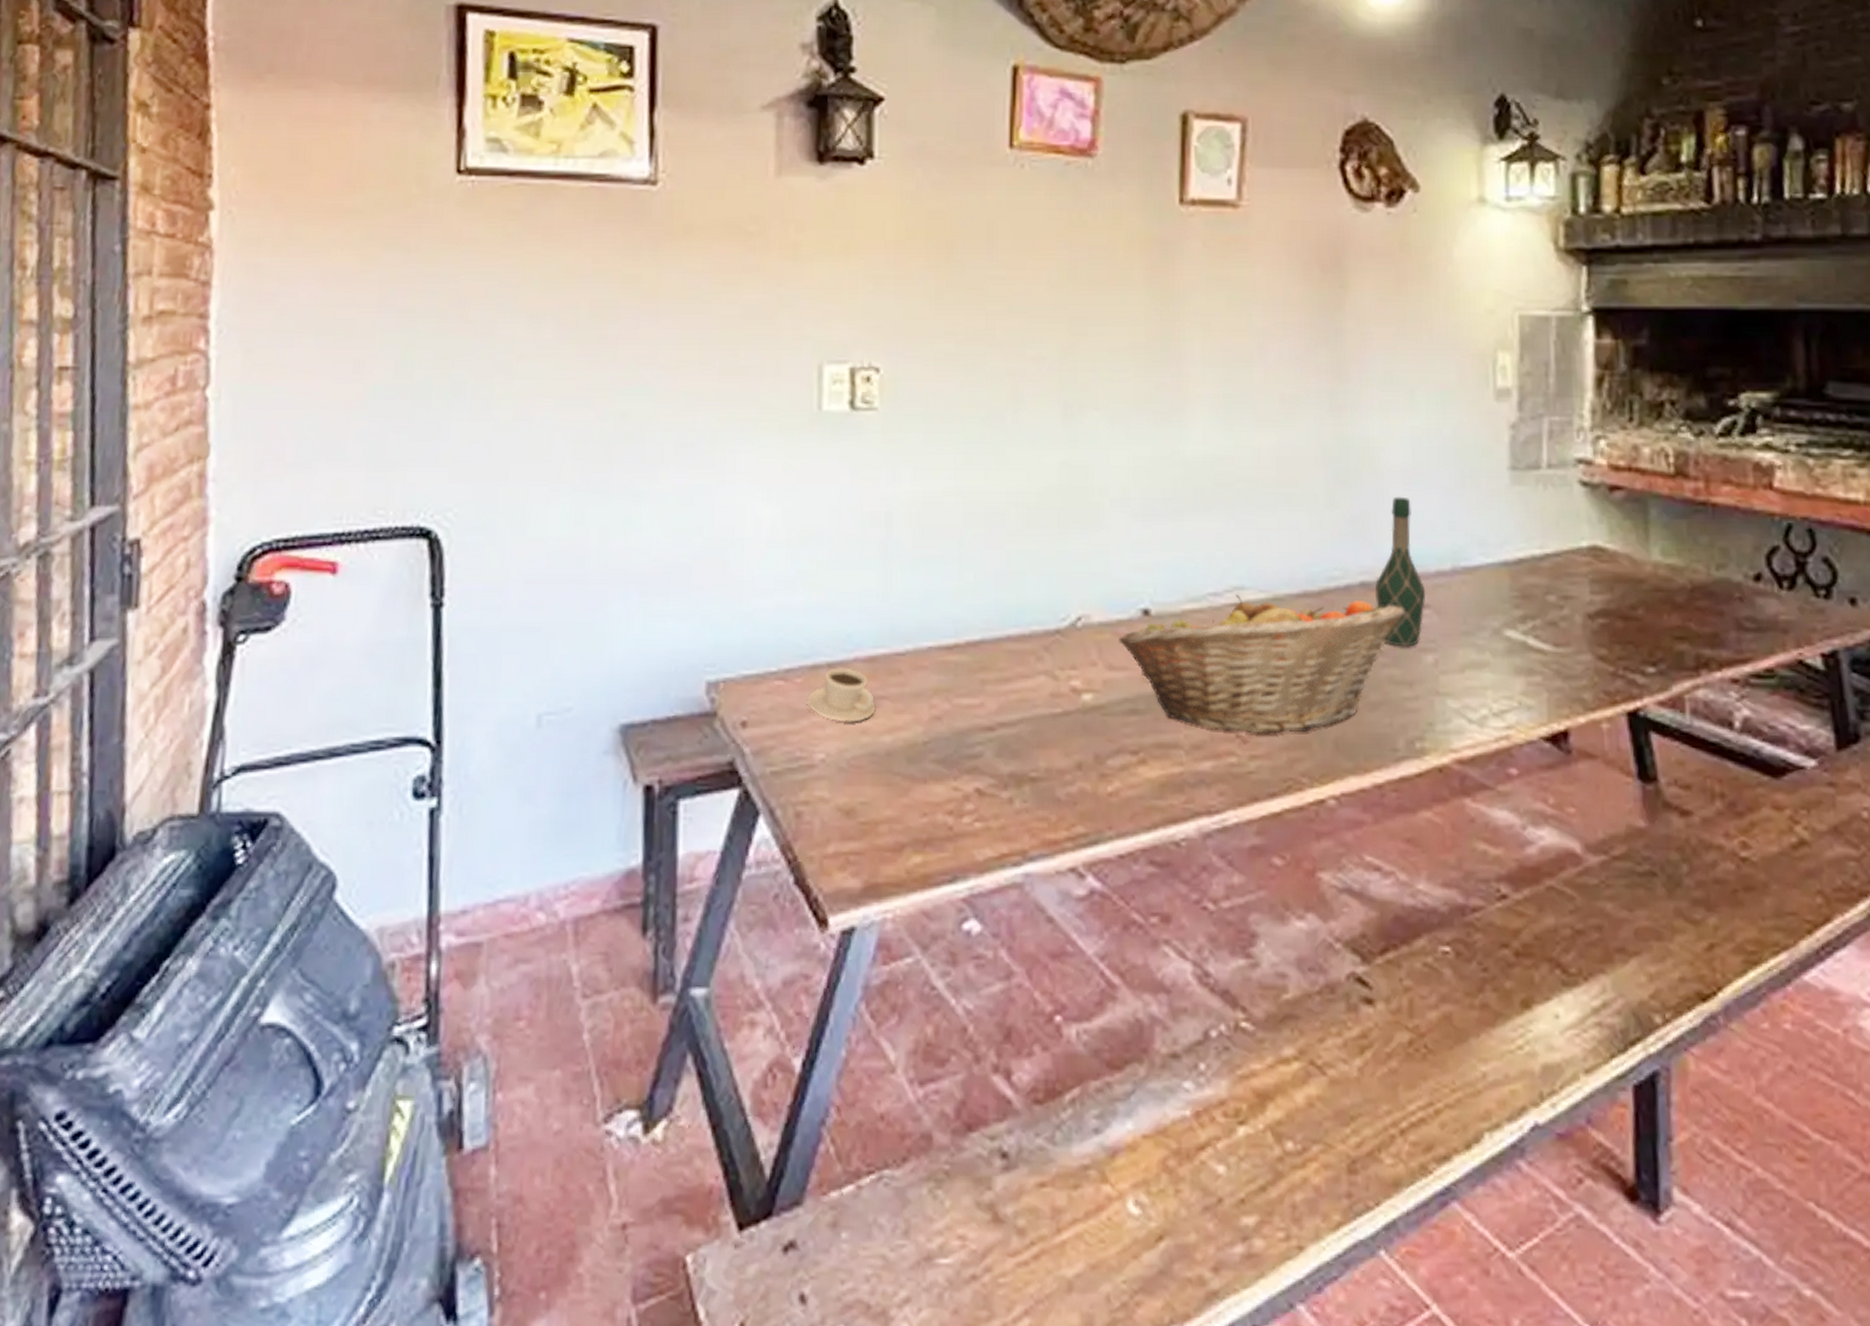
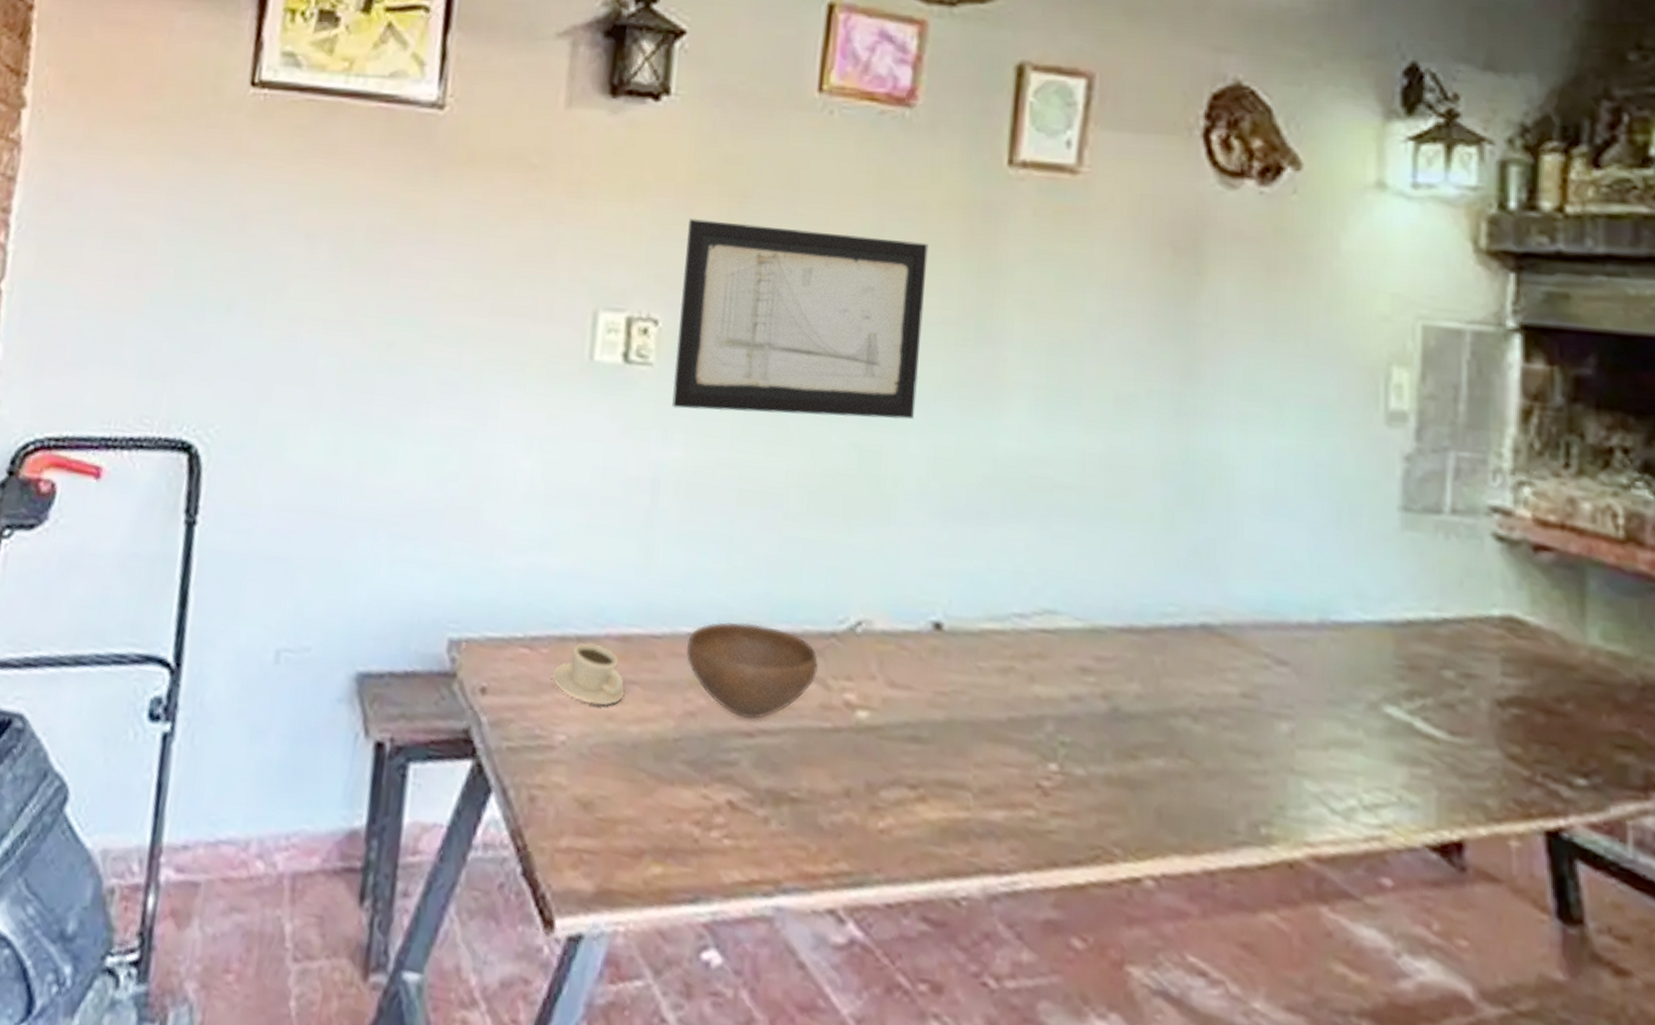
wall art: none [897,272,1116,447] -> present [672,219,928,420]
bowl: none [928,630,1046,715] -> present [685,621,819,720]
fruit basket: present [1119,594,1404,734] -> none [903,619,1255,794]
wine bottle: present [1375,496,1426,647] -> none [1219,526,1284,710]

